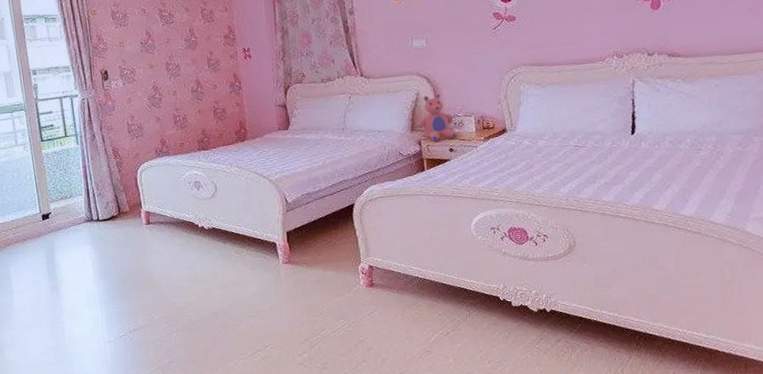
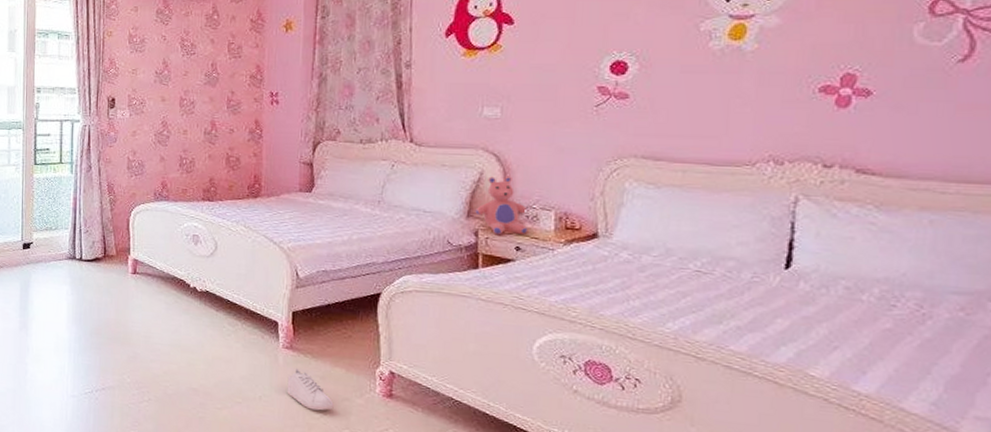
shoe: none [290,278,330,310] -> present [287,368,334,411]

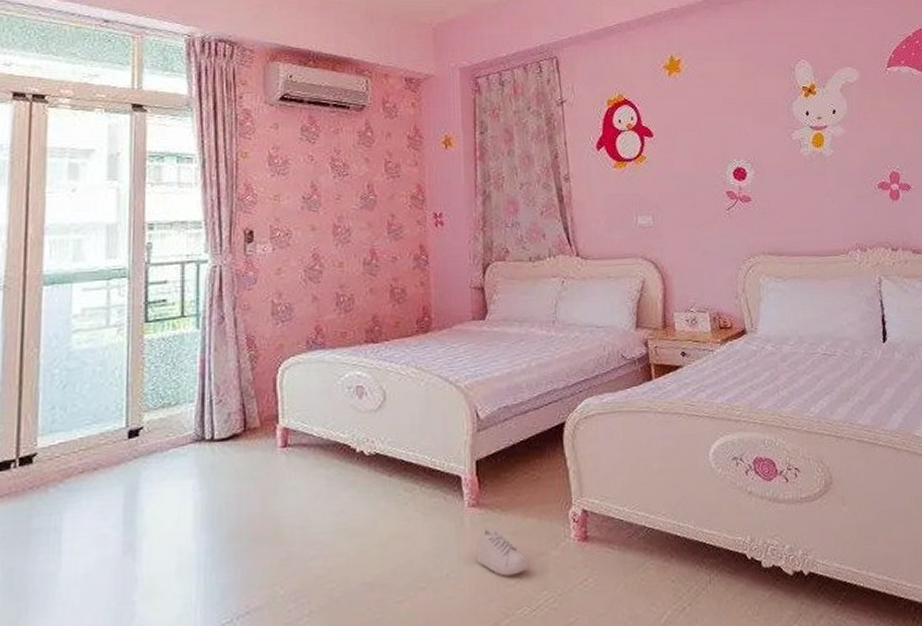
teddy bear: present [475,176,528,235] -> none [642,282,689,343]

